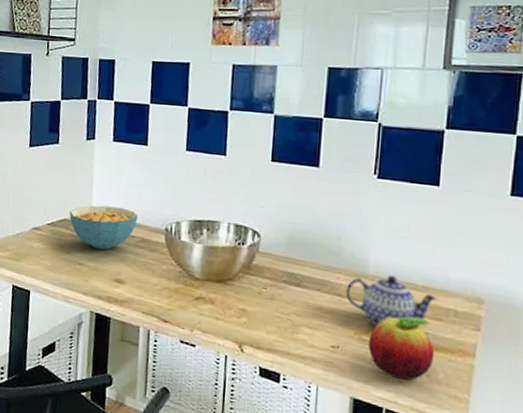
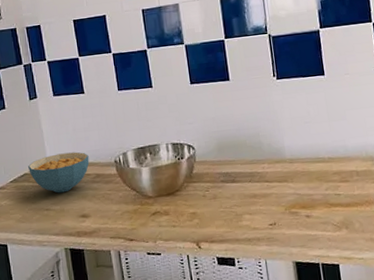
teapot: present [345,275,438,327] -> none [271,154,342,199]
fruit: present [367,316,435,381] -> none [297,183,349,237]

